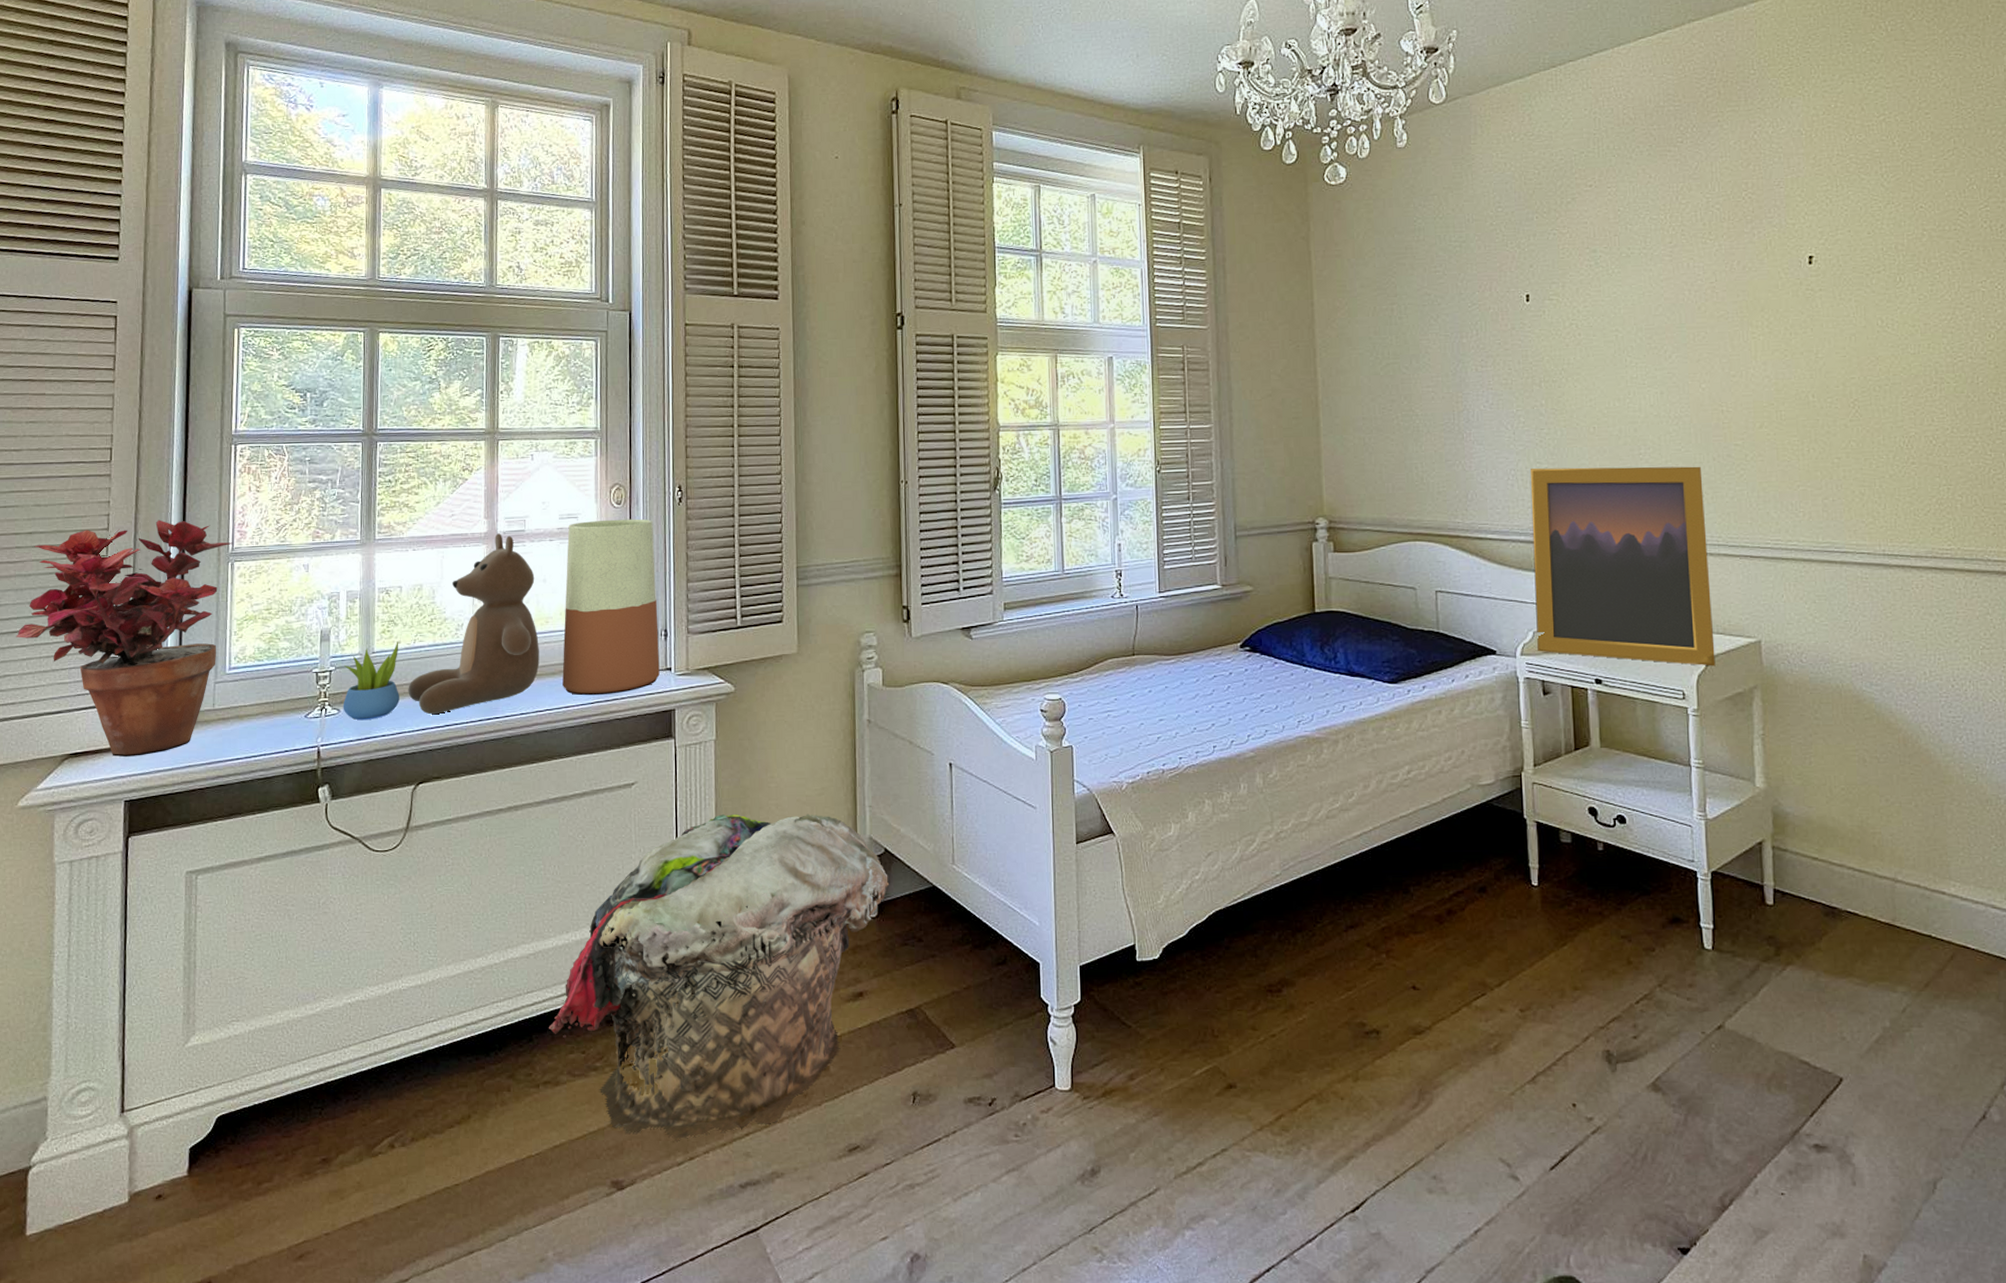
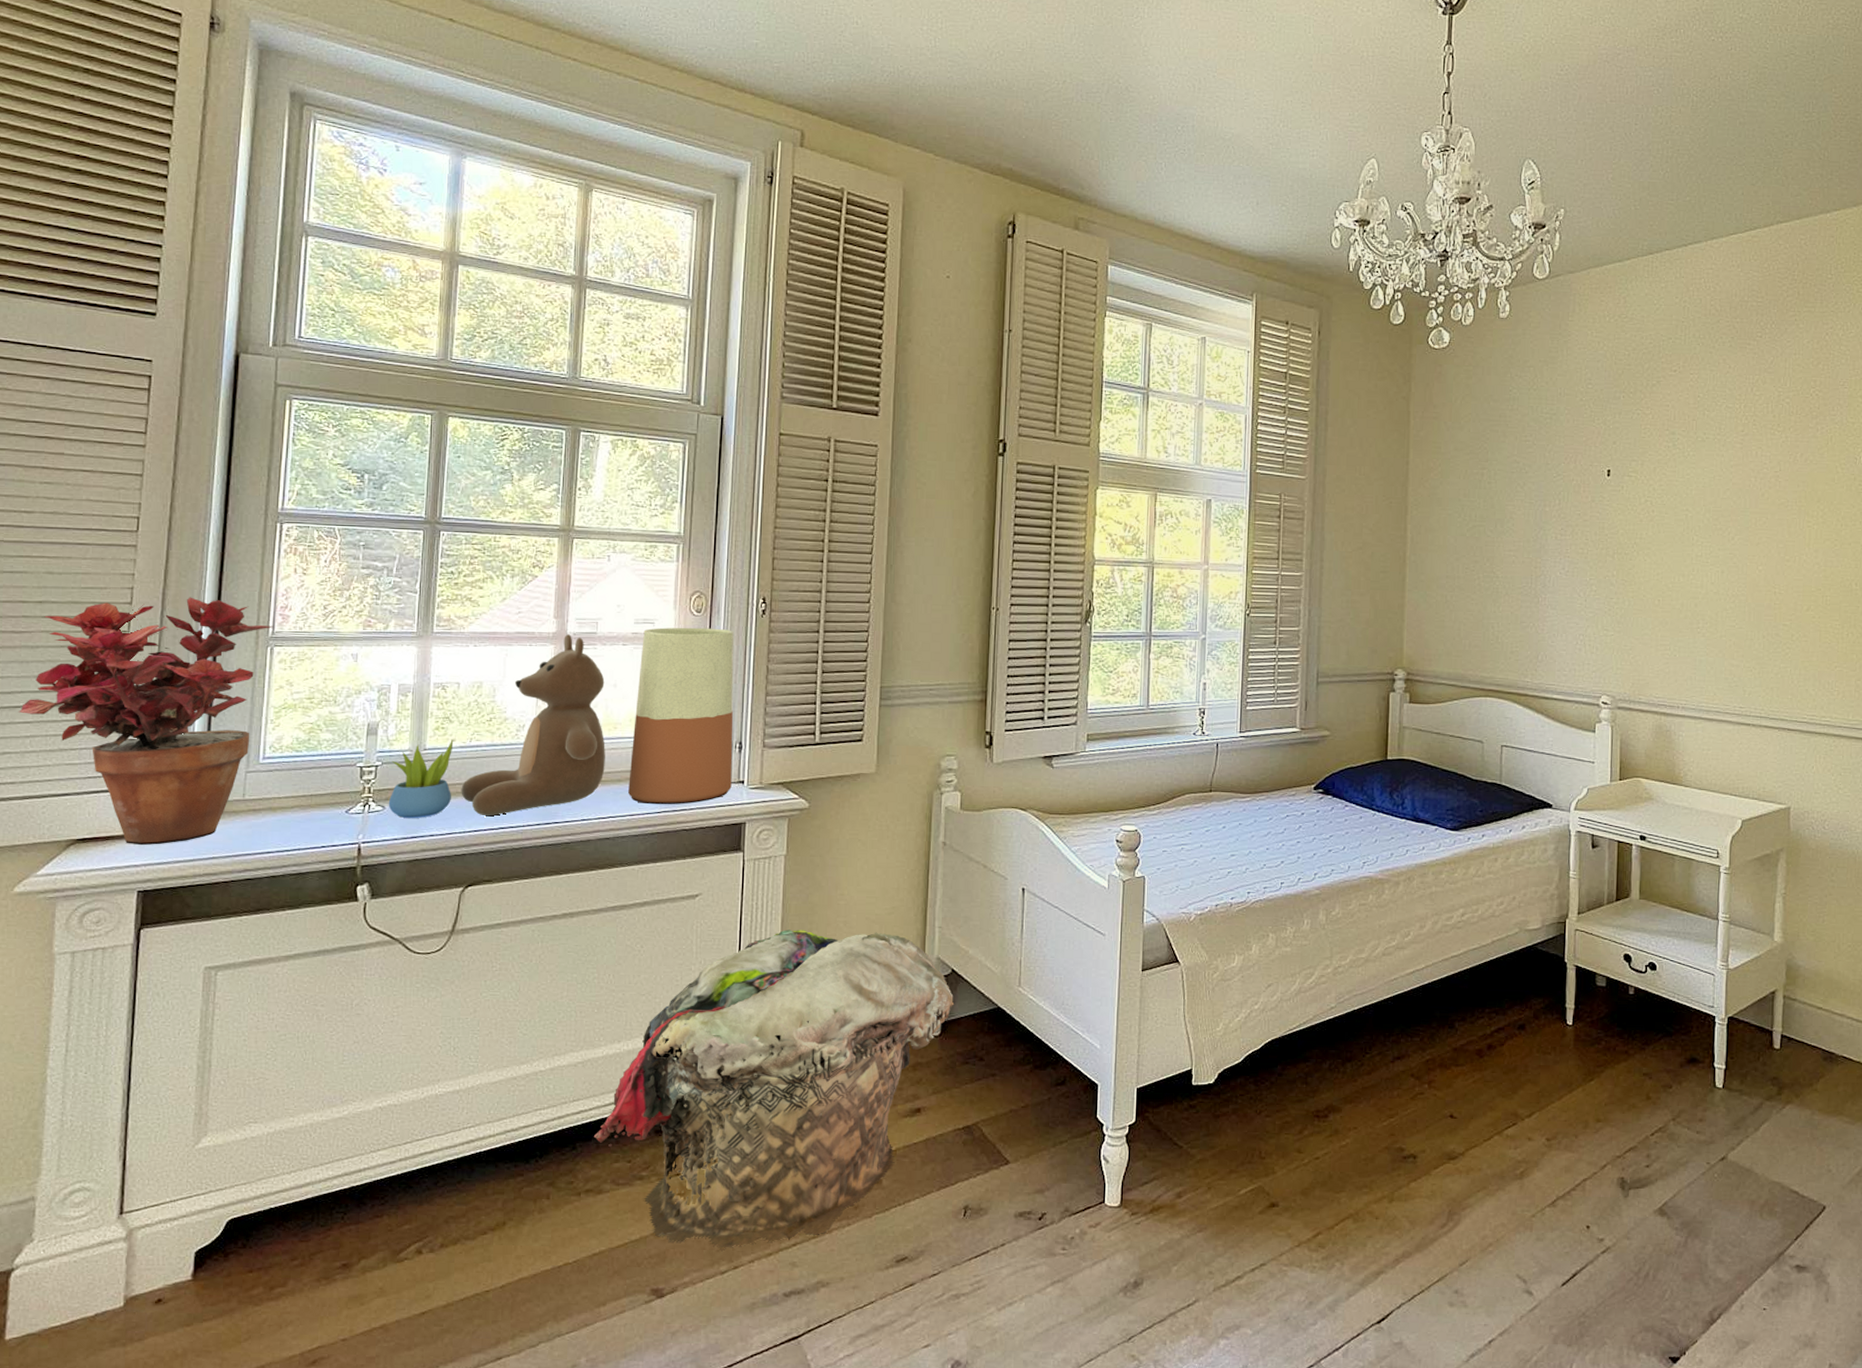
picture frame: present [1529,466,1716,667] -> none [1590,635,1752,829]

